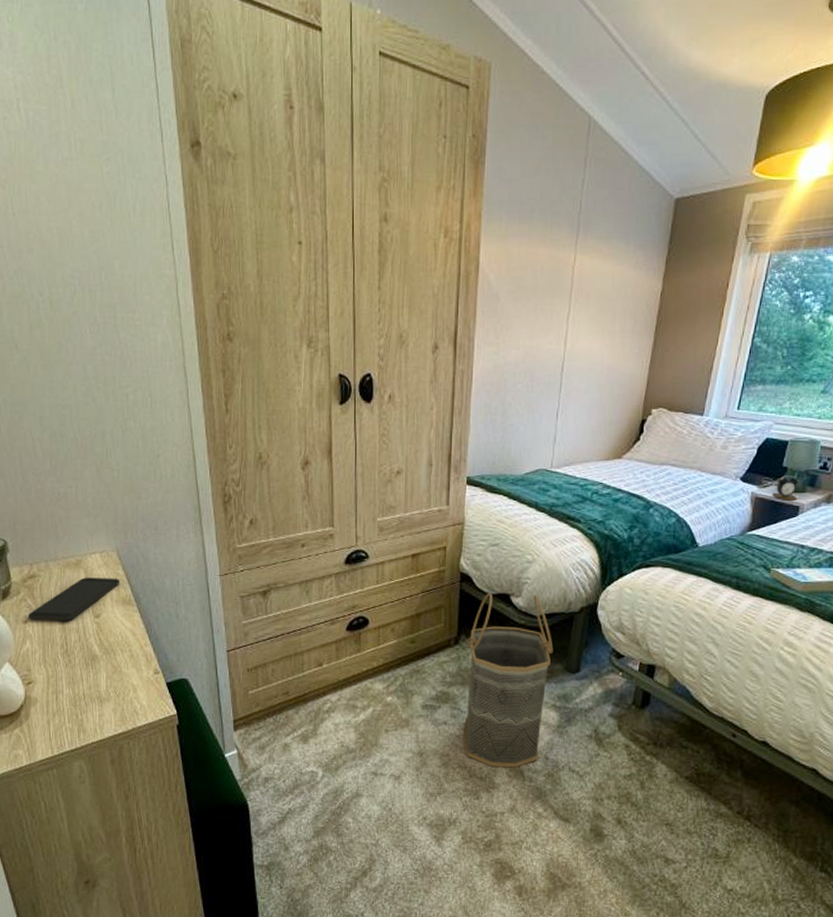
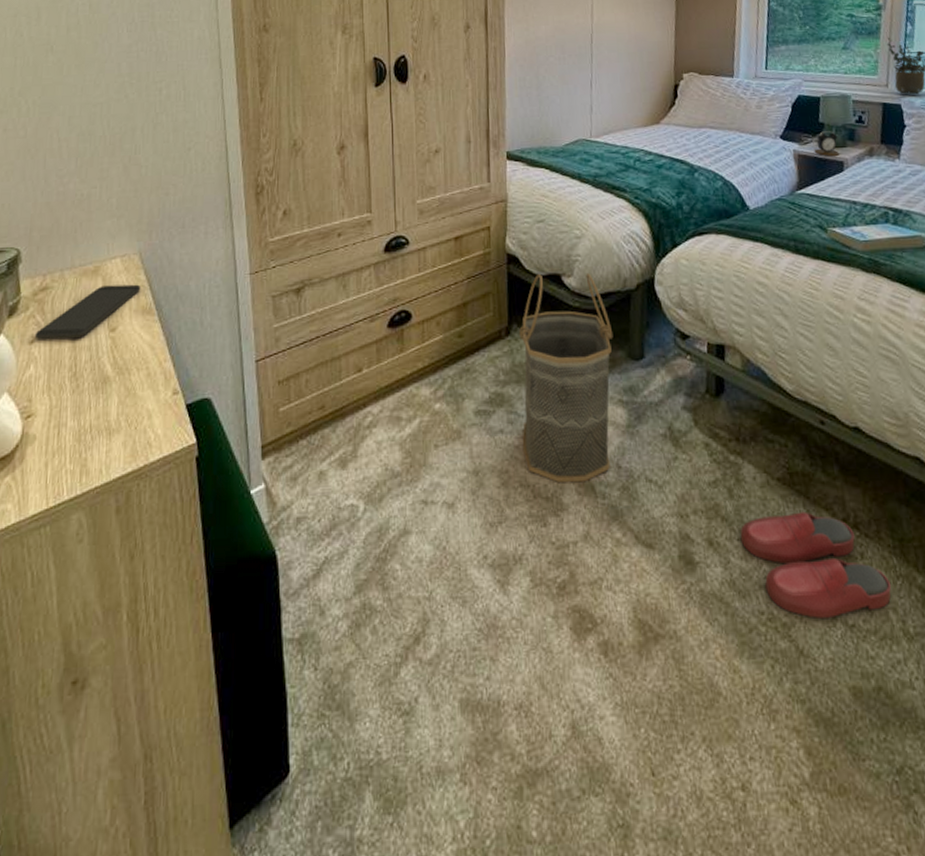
slippers: none [645,804,770,883] -> present [740,511,892,619]

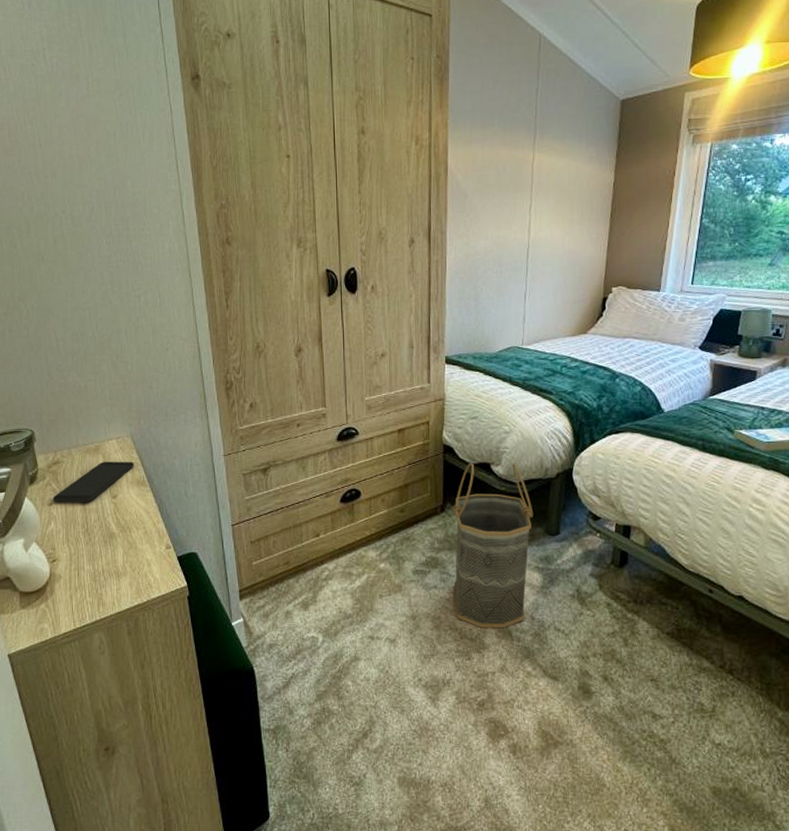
slippers: present [740,511,892,619] -> none [631,659,756,738]
alarm clock: present [815,131,840,156] -> none [731,343,754,366]

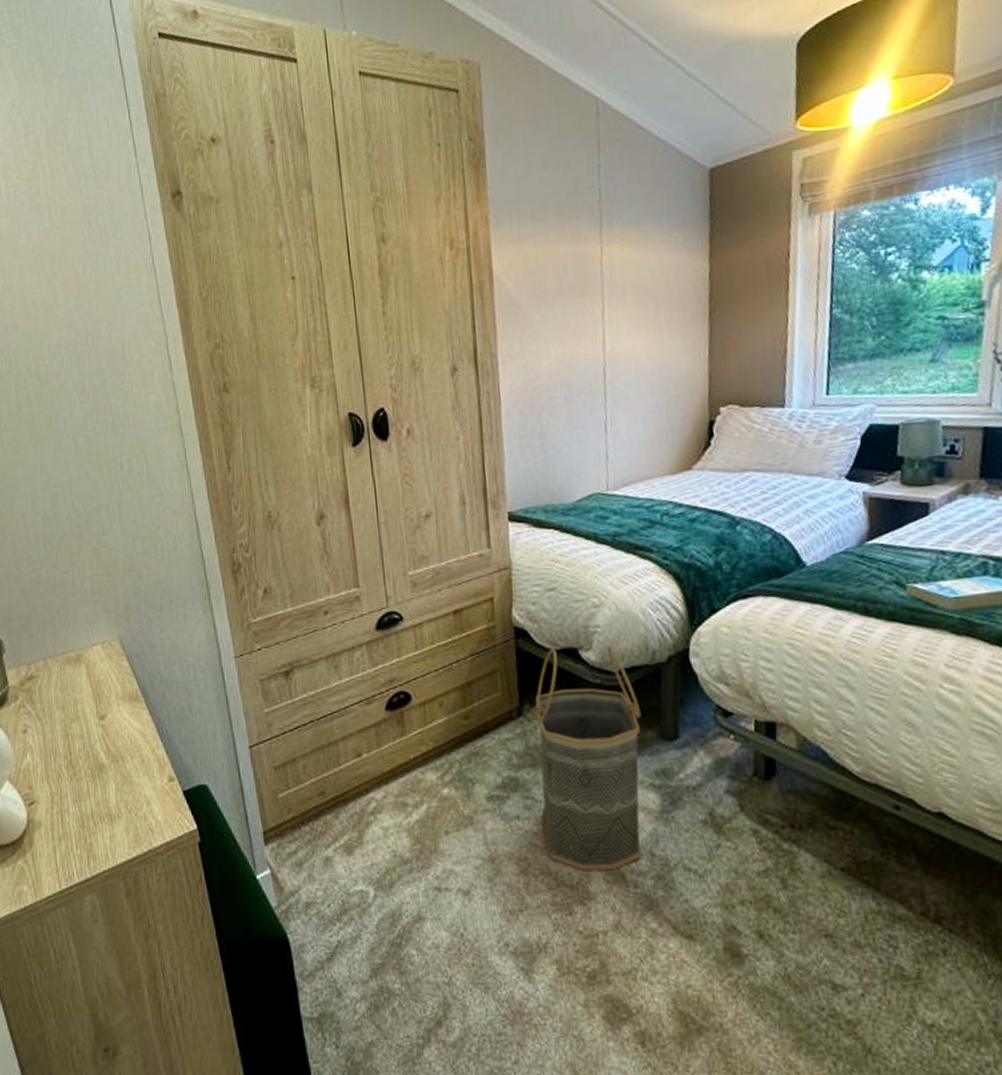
mobile phone: present [52,461,135,503] -> none [27,671,126,728]

